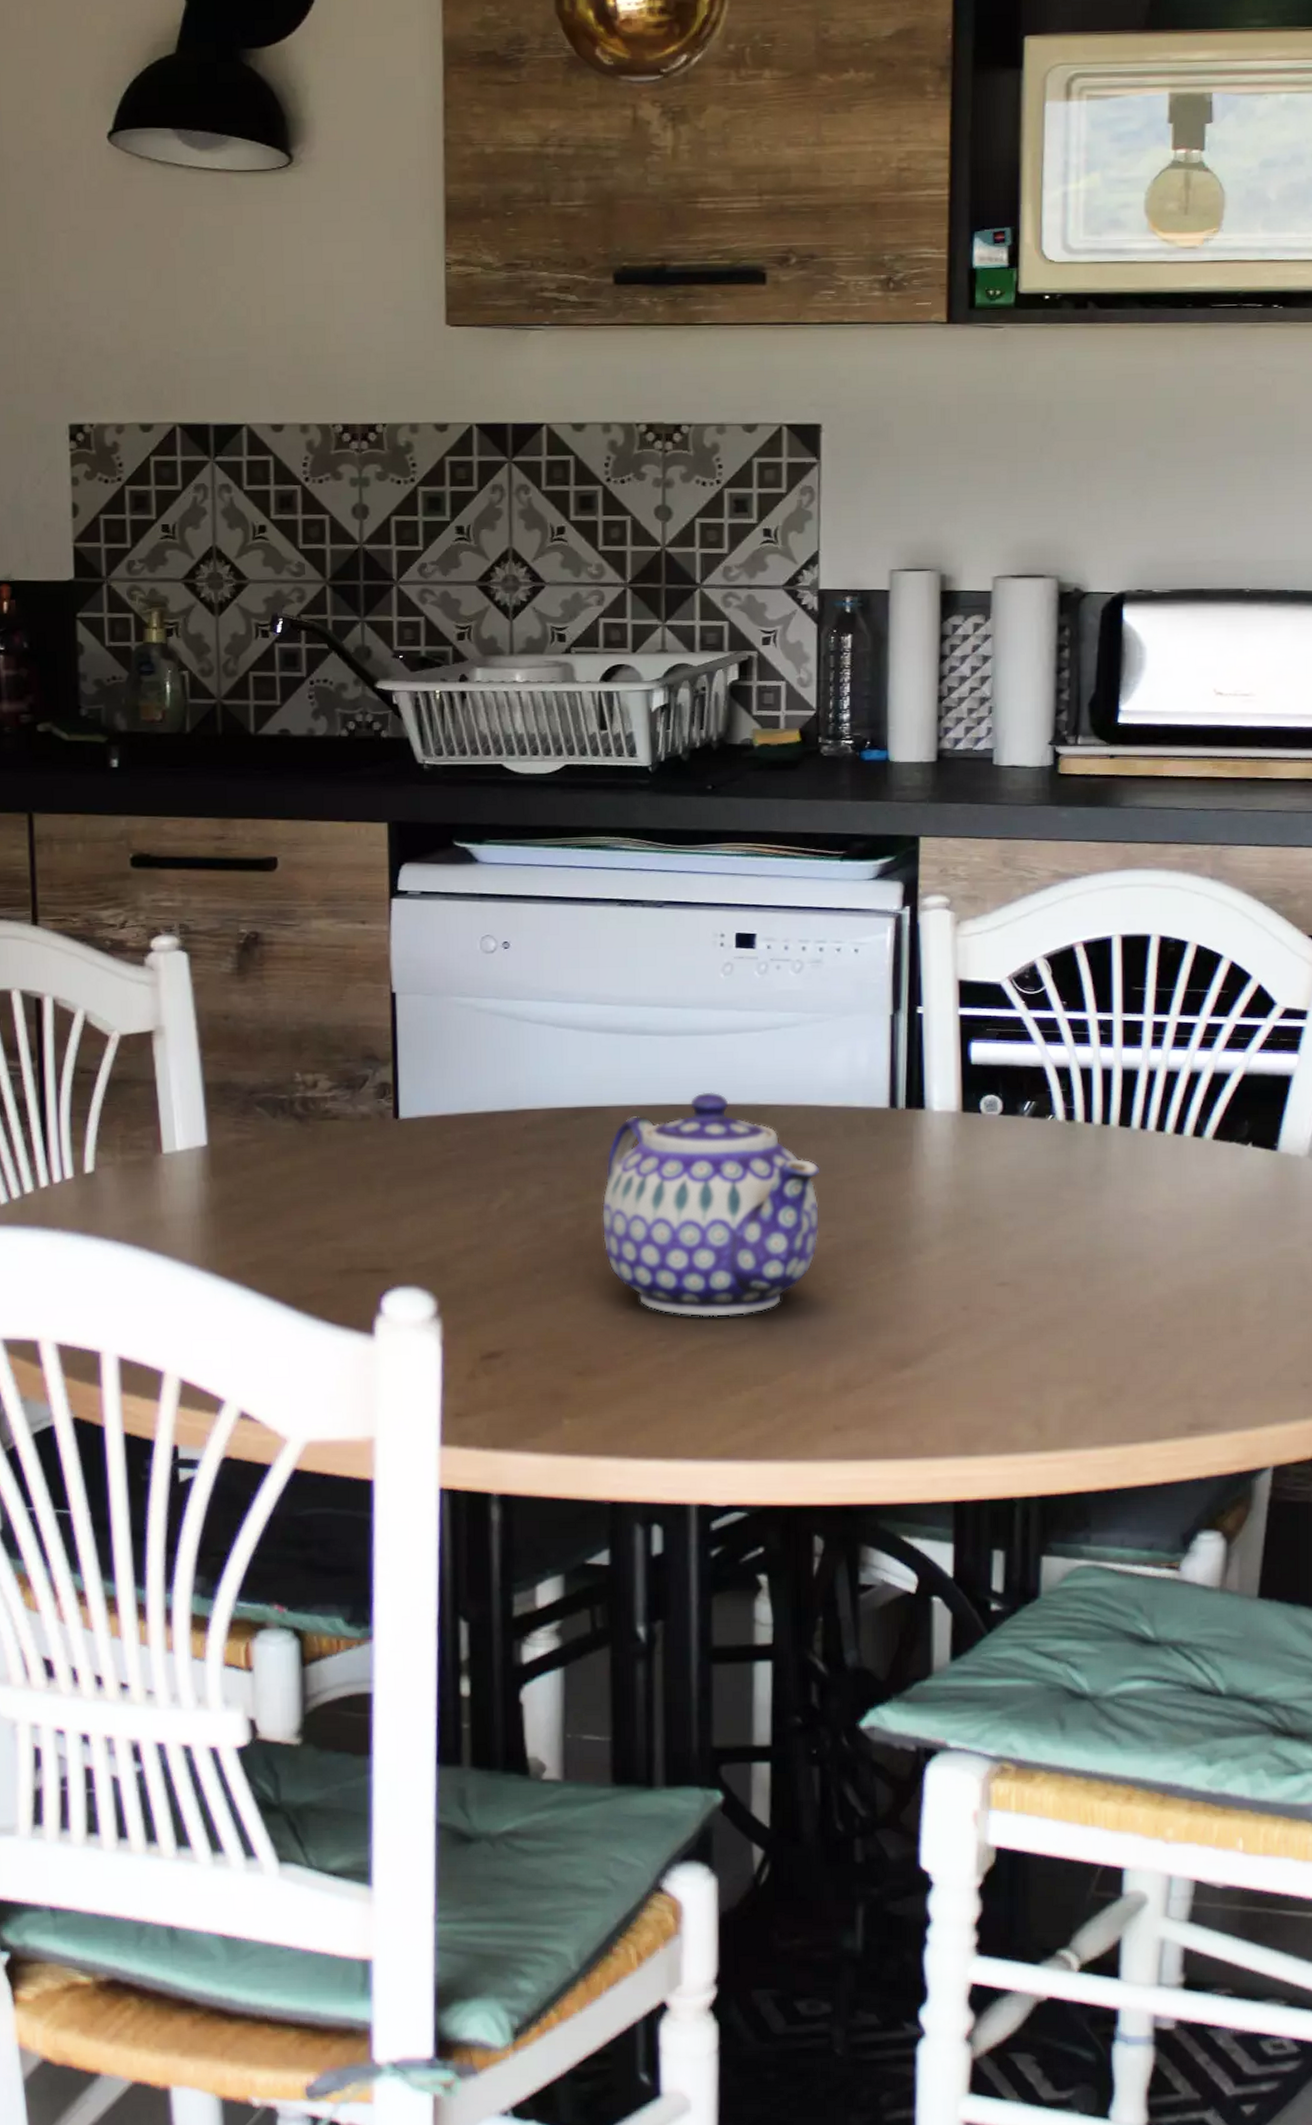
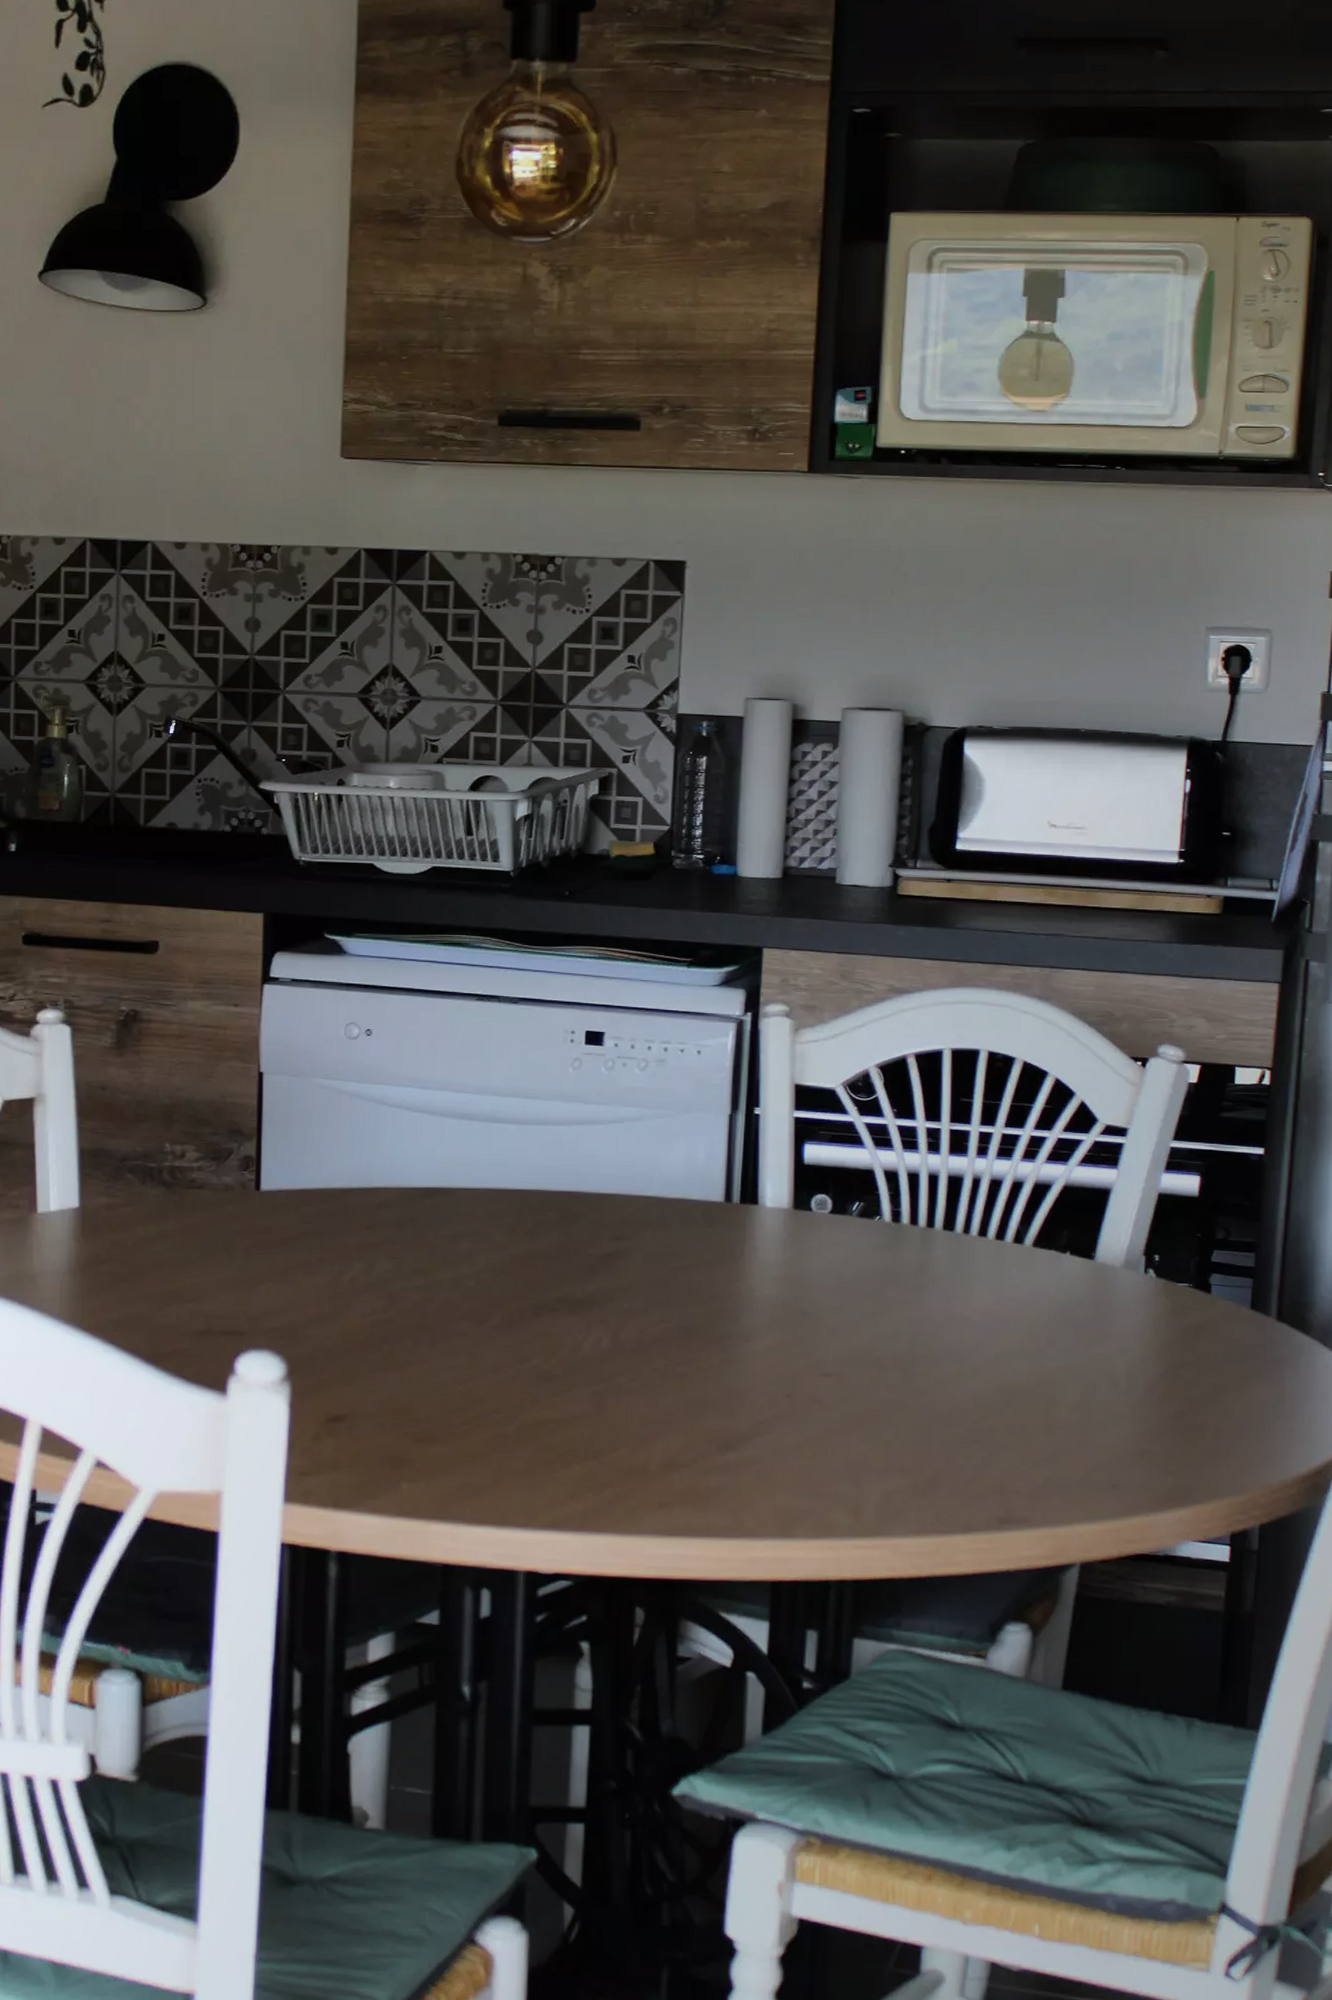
teapot: present [601,1092,820,1317] -> none [446,1179,656,1393]

